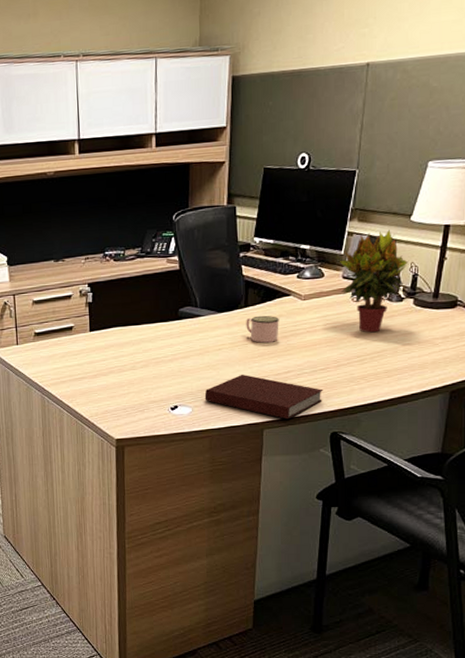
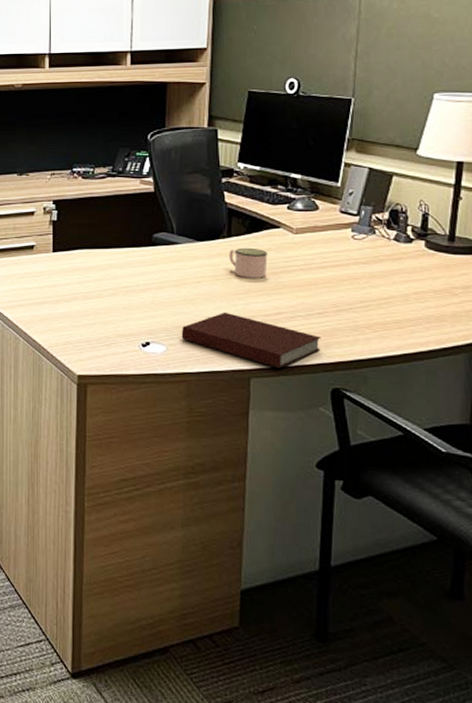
potted plant: present [340,230,408,333] -> none [336,163,416,276]

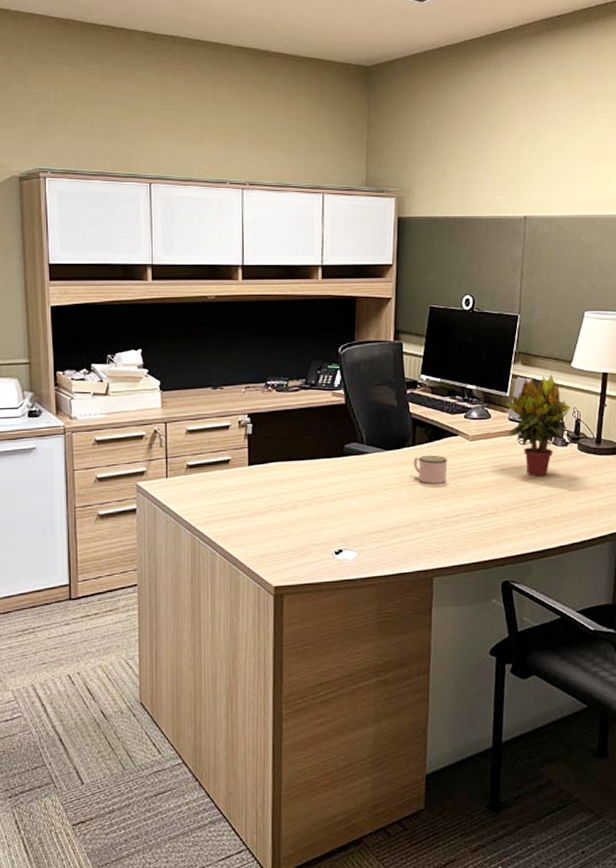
notebook: present [181,313,322,369] -> none [371,517,494,567]
potted plant: none [336,163,416,276] -> present [506,375,571,477]

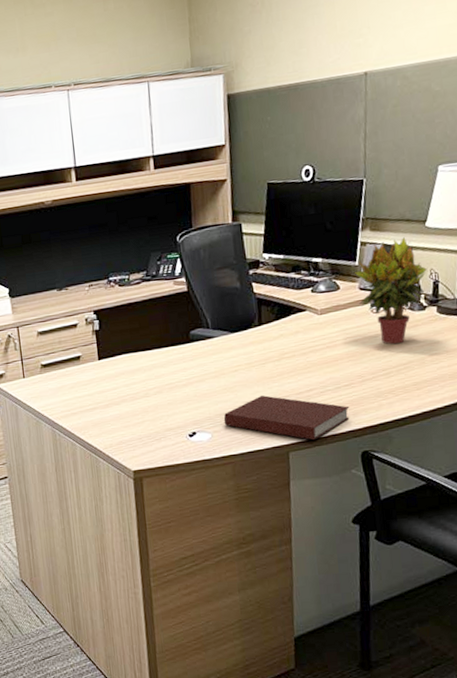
notebook: none [371,517,494,567] -> present [223,395,350,441]
mug: present [414,455,448,485] -> none [261,332,297,362]

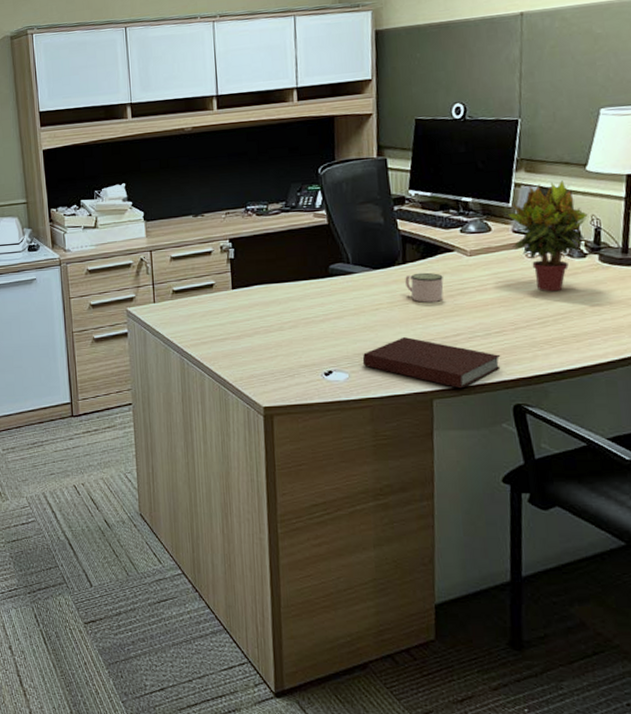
mug: none [261,332,297,362] -> present [405,272,444,303]

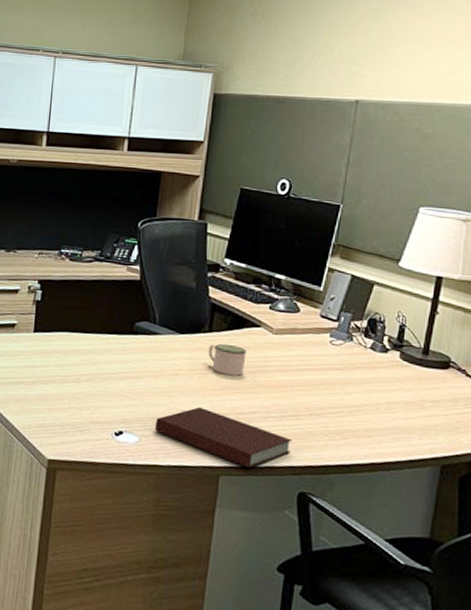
potted plant: present [508,181,588,292] -> none [318,272,395,383]

